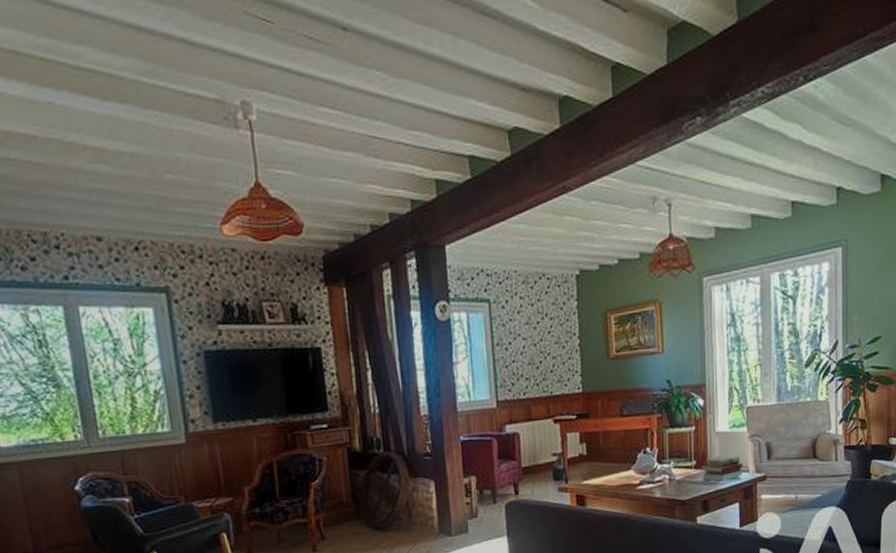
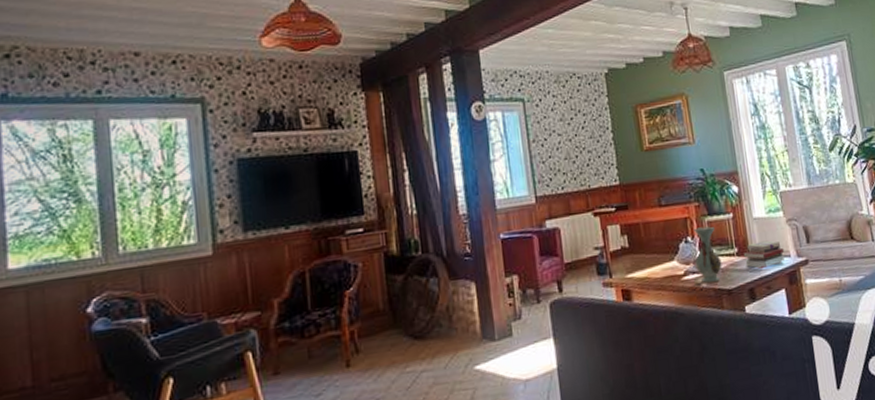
decorative vase: none [652,438,679,494] -> present [694,226,722,284]

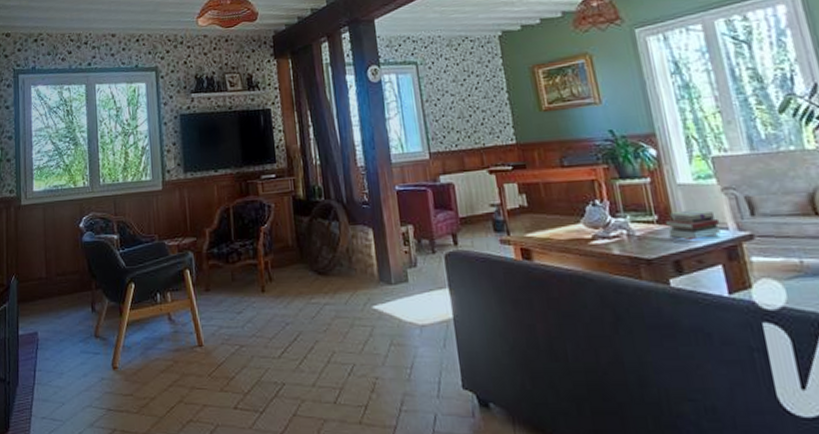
decorative vase: present [694,226,722,284] -> none [602,190,639,251]

